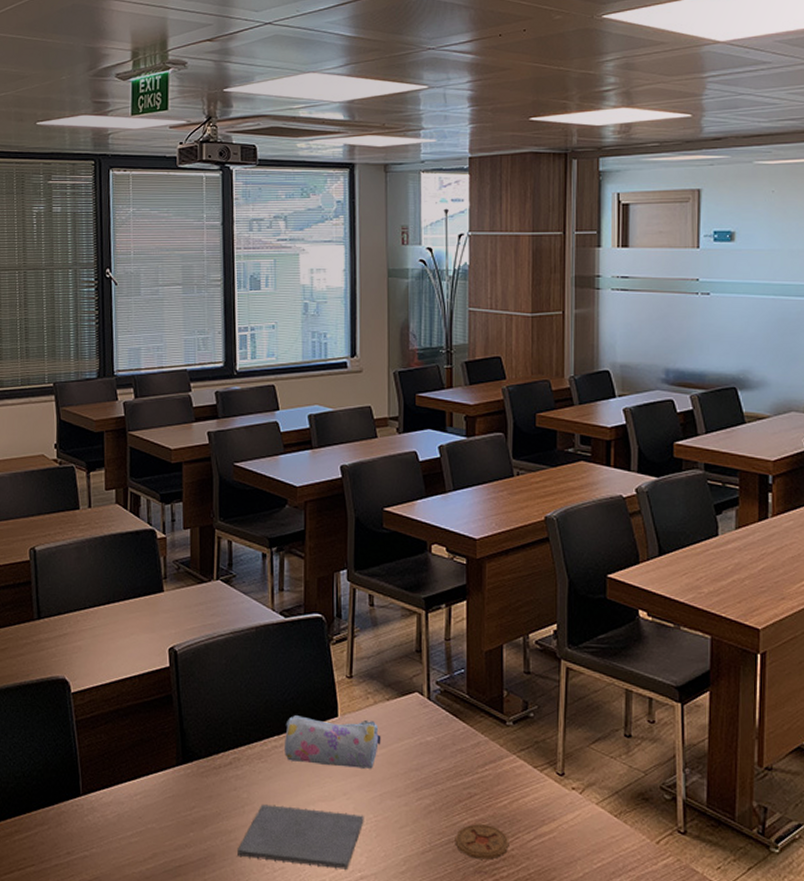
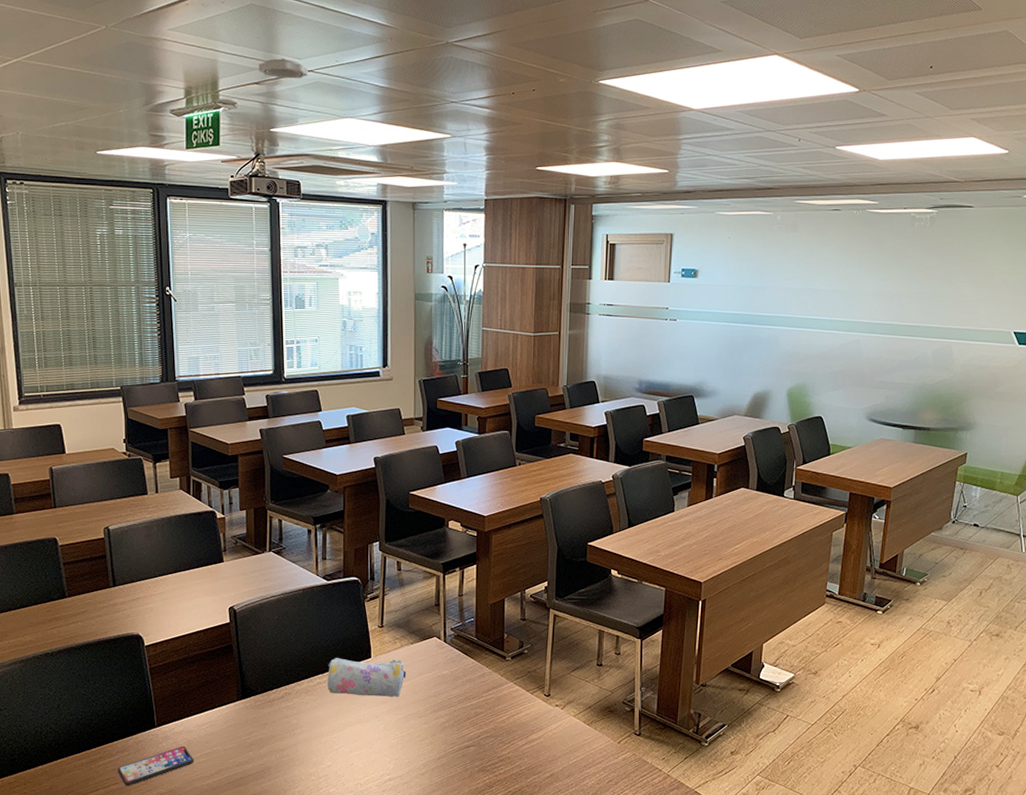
smartphone: none [35,820,125,870] -> present [117,746,194,786]
smoke detector: none [212,11,266,34] -> present [259,58,308,79]
notepad: present [238,804,364,870] -> none [289,728,392,774]
coaster: present [455,824,509,860] -> none [464,735,506,761]

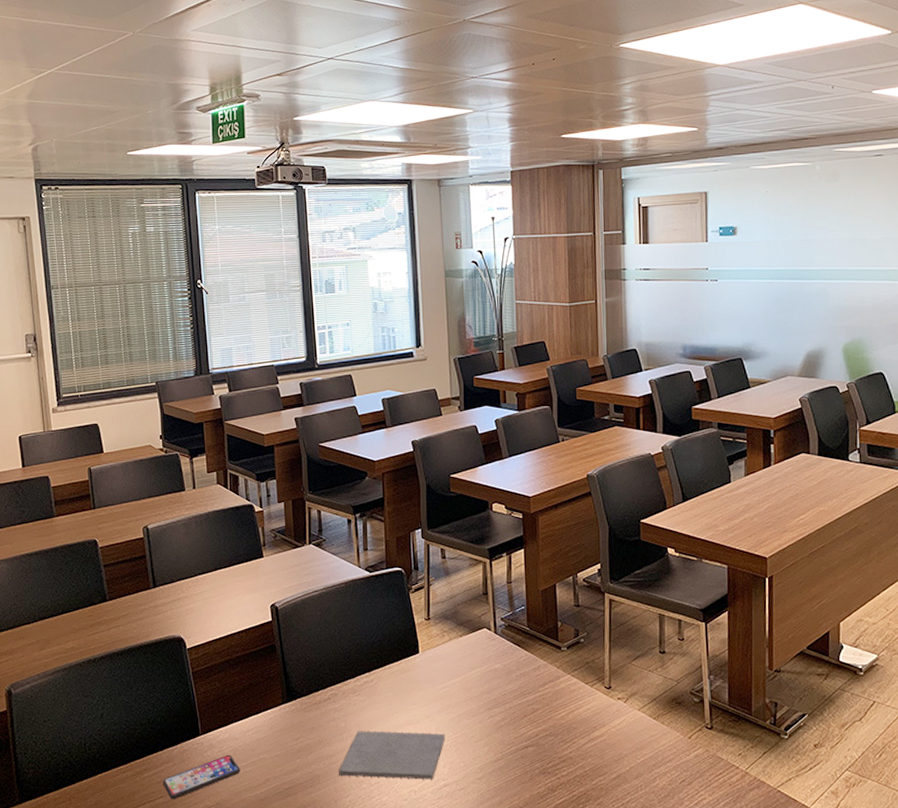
smoke detector: present [259,58,308,79] -> none [280,48,329,68]
notepad: none [289,728,392,774] -> present [339,731,445,780]
pencil case: present [327,658,407,697] -> none [374,654,457,695]

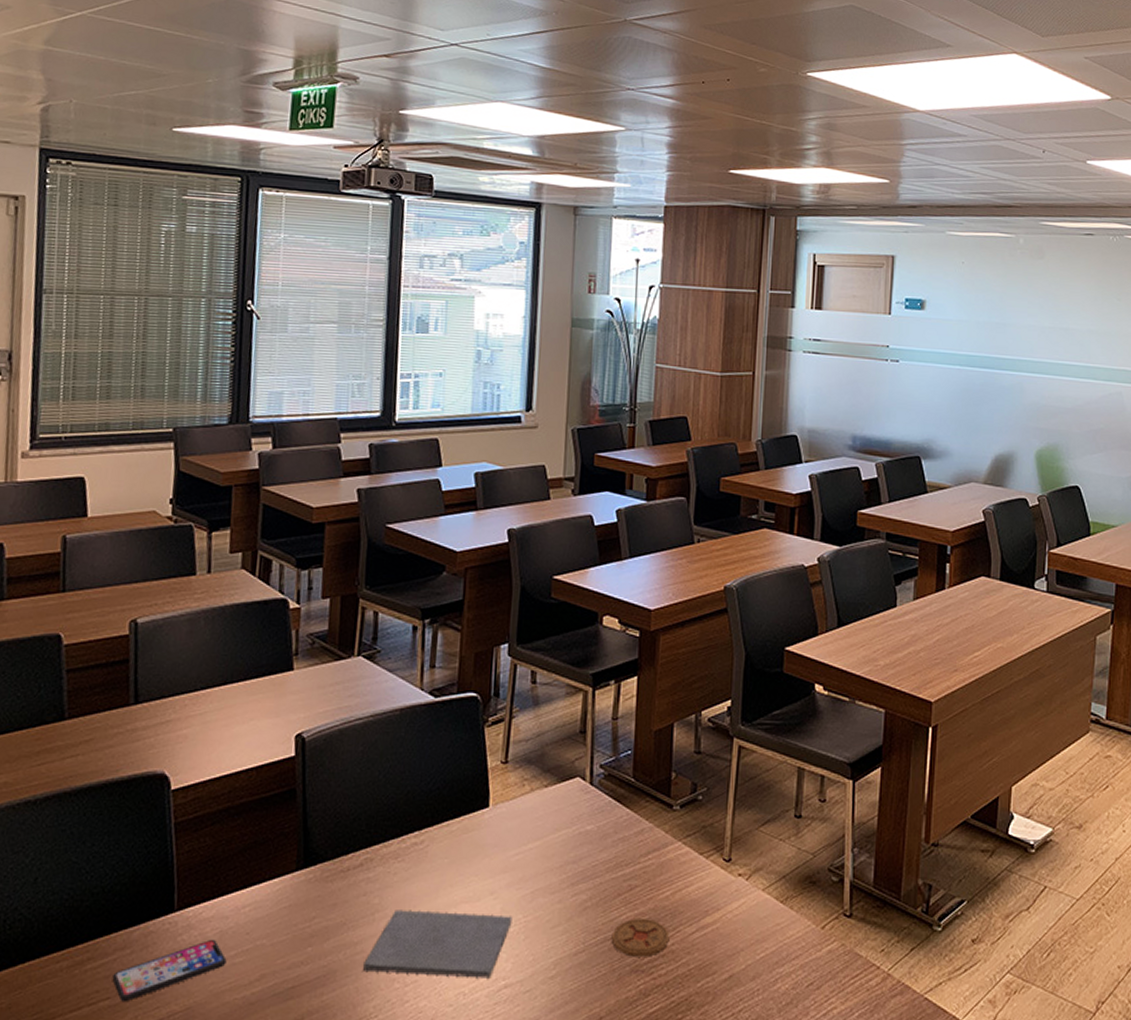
coaster: none [522,734,568,762] -> present [611,919,670,957]

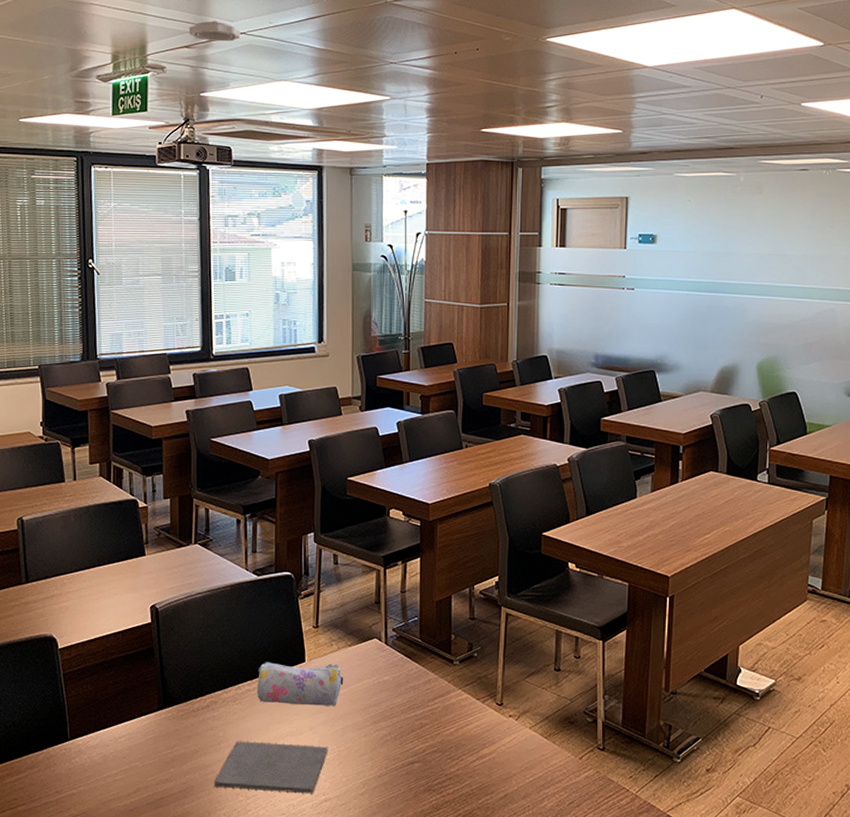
smartphone: present [112,939,227,1002] -> none [26,761,110,808]
smoke detector: none [390,28,452,53] -> present [189,21,241,42]
pencil case: none [425,807,537,864] -> present [257,662,344,706]
coaster: present [611,919,670,957] -> none [408,750,455,780]

